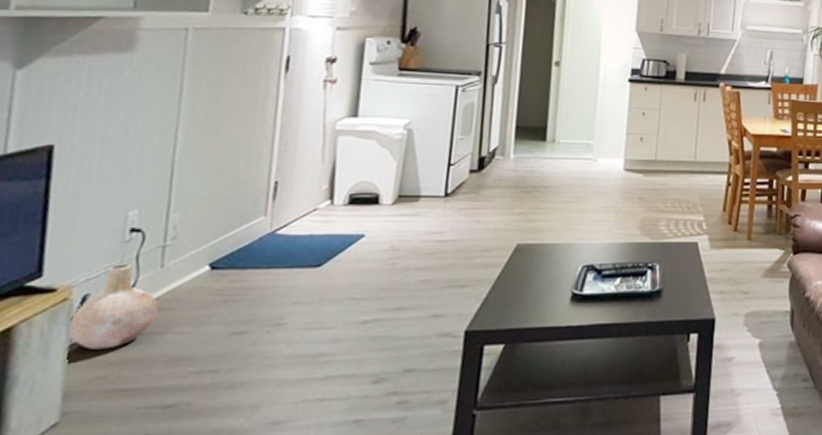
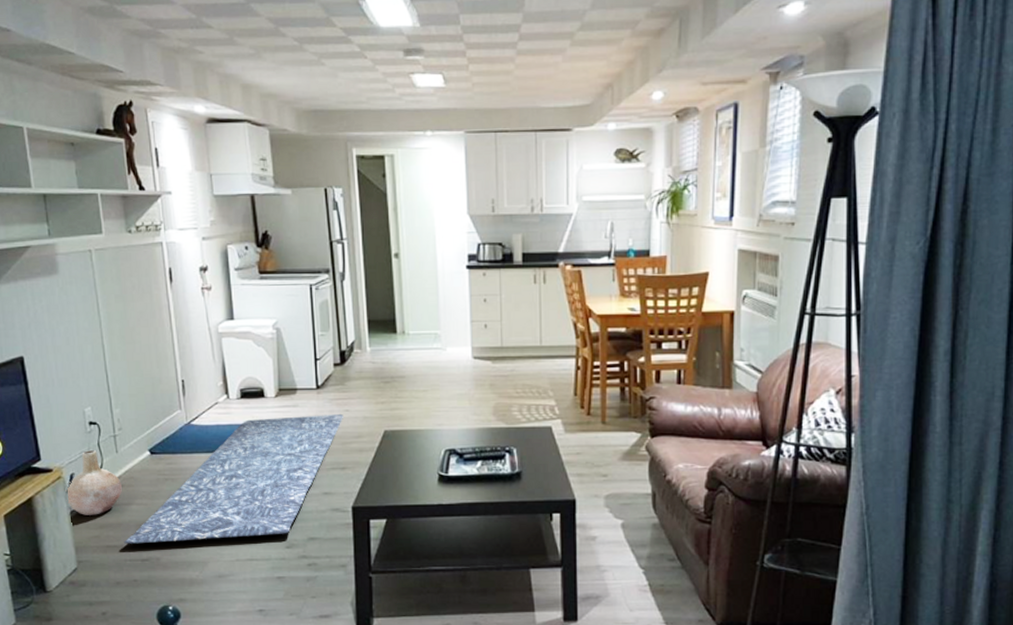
rug: none [142,225,472,386] -> present [124,414,343,544]

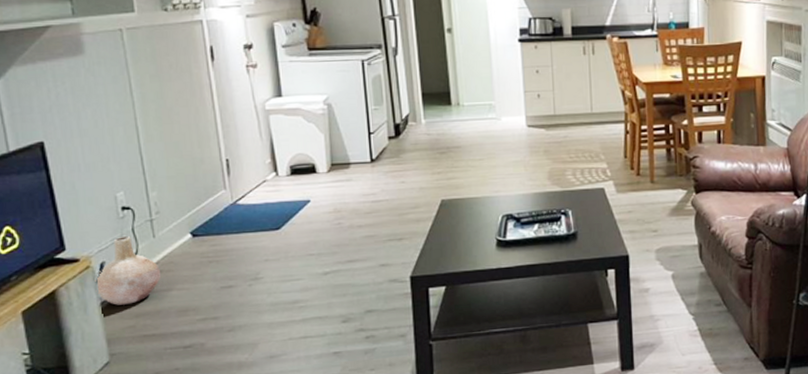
rug: present [124,414,343,544] -> none [163,186,399,332]

